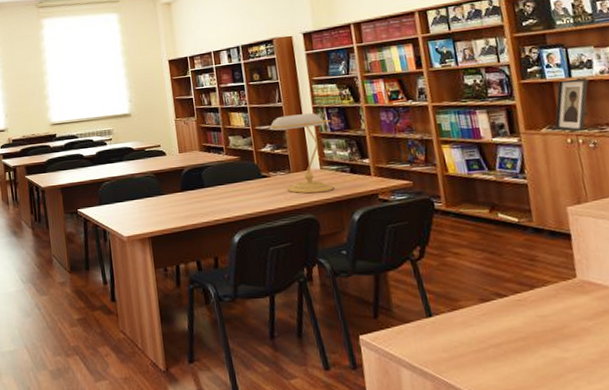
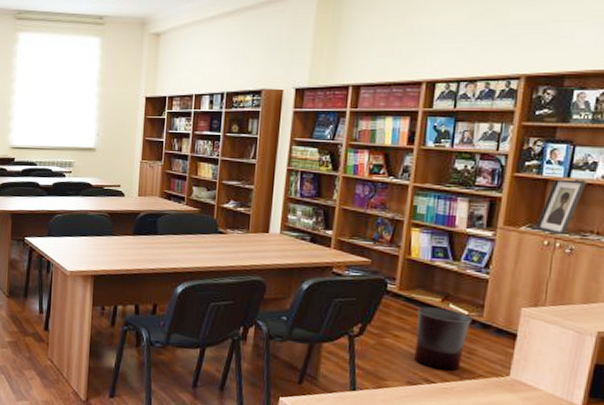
desk lamp: present [270,113,334,194] -> none [237,174,304,258]
waste bin: none [469,219,527,282] -> present [414,307,472,371]

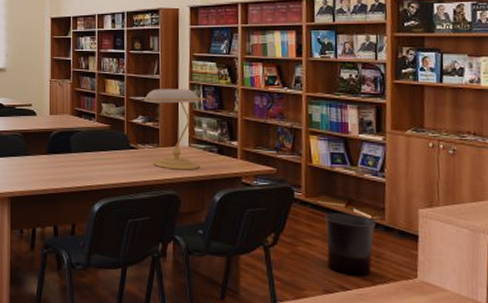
desk lamp: none [237,174,304,258] -> present [144,89,206,170]
picture frame: present [535,177,587,236] -> none [419,83,457,137]

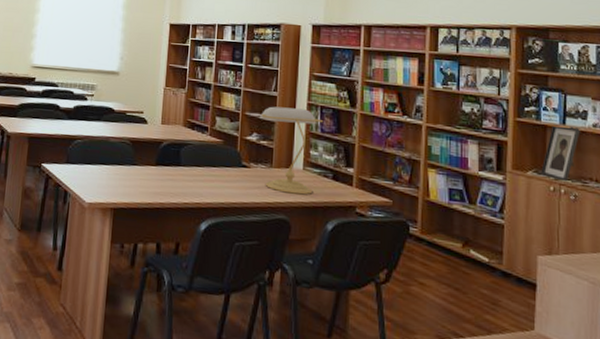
waste bin: present [325,213,376,276] -> none [440,252,493,324]
picture frame: none [419,83,457,137] -> present [541,124,580,182]

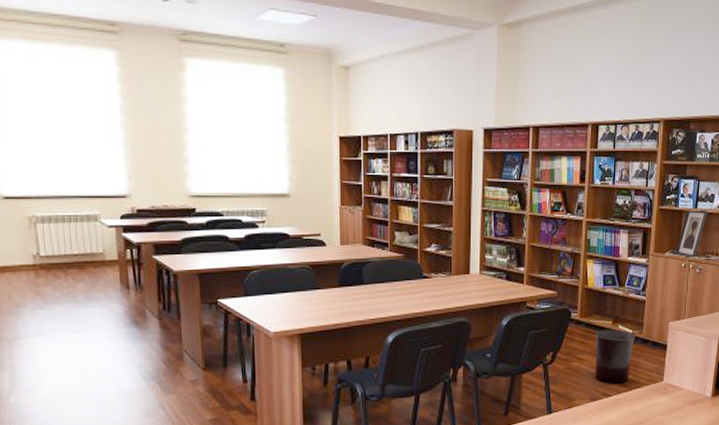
desk lamp: present [260,106,324,195] -> none [438,216,497,297]
waste bin: none [440,252,493,324] -> present [595,330,635,384]

